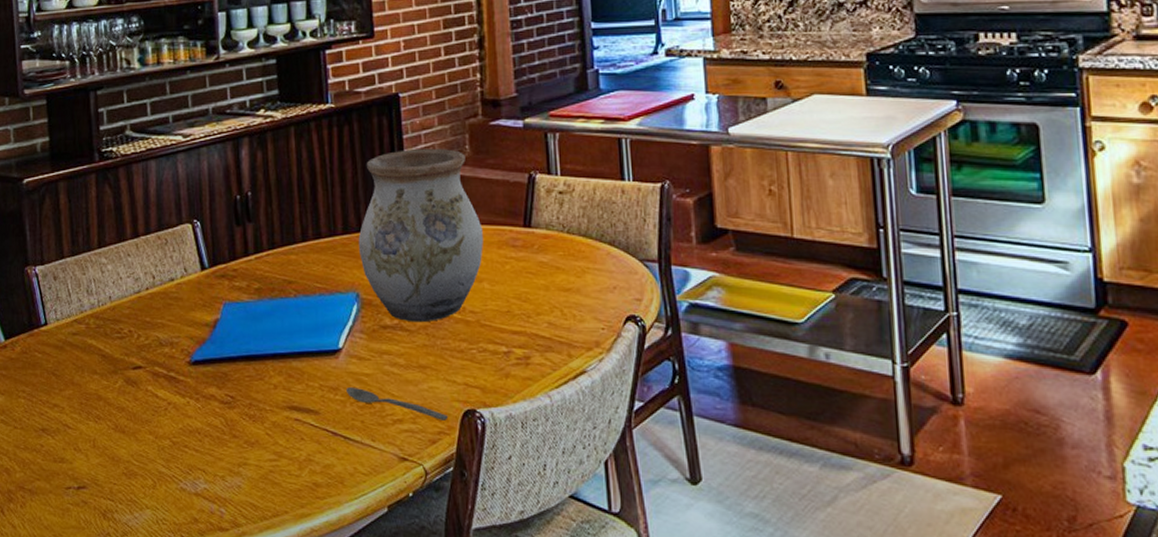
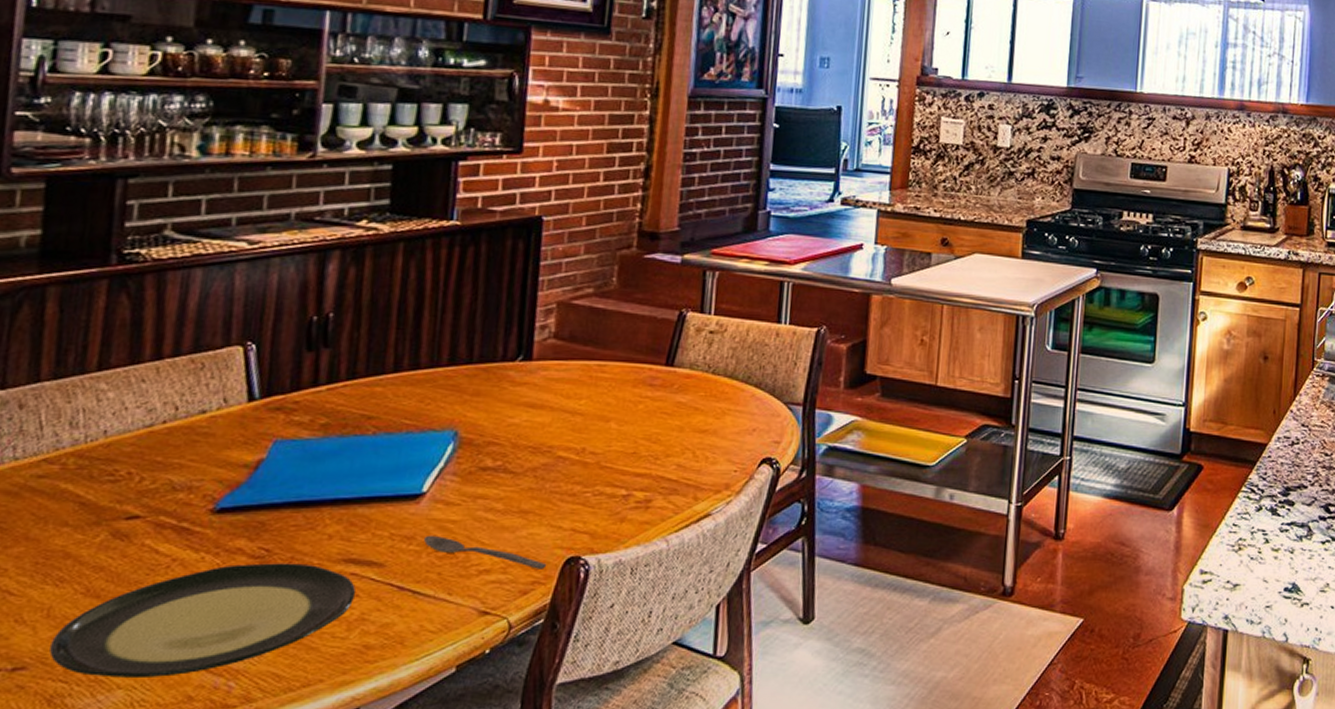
plate: none [99,408,300,501] -> present [49,563,356,678]
vase: present [358,148,483,323] -> none [465,277,619,464]

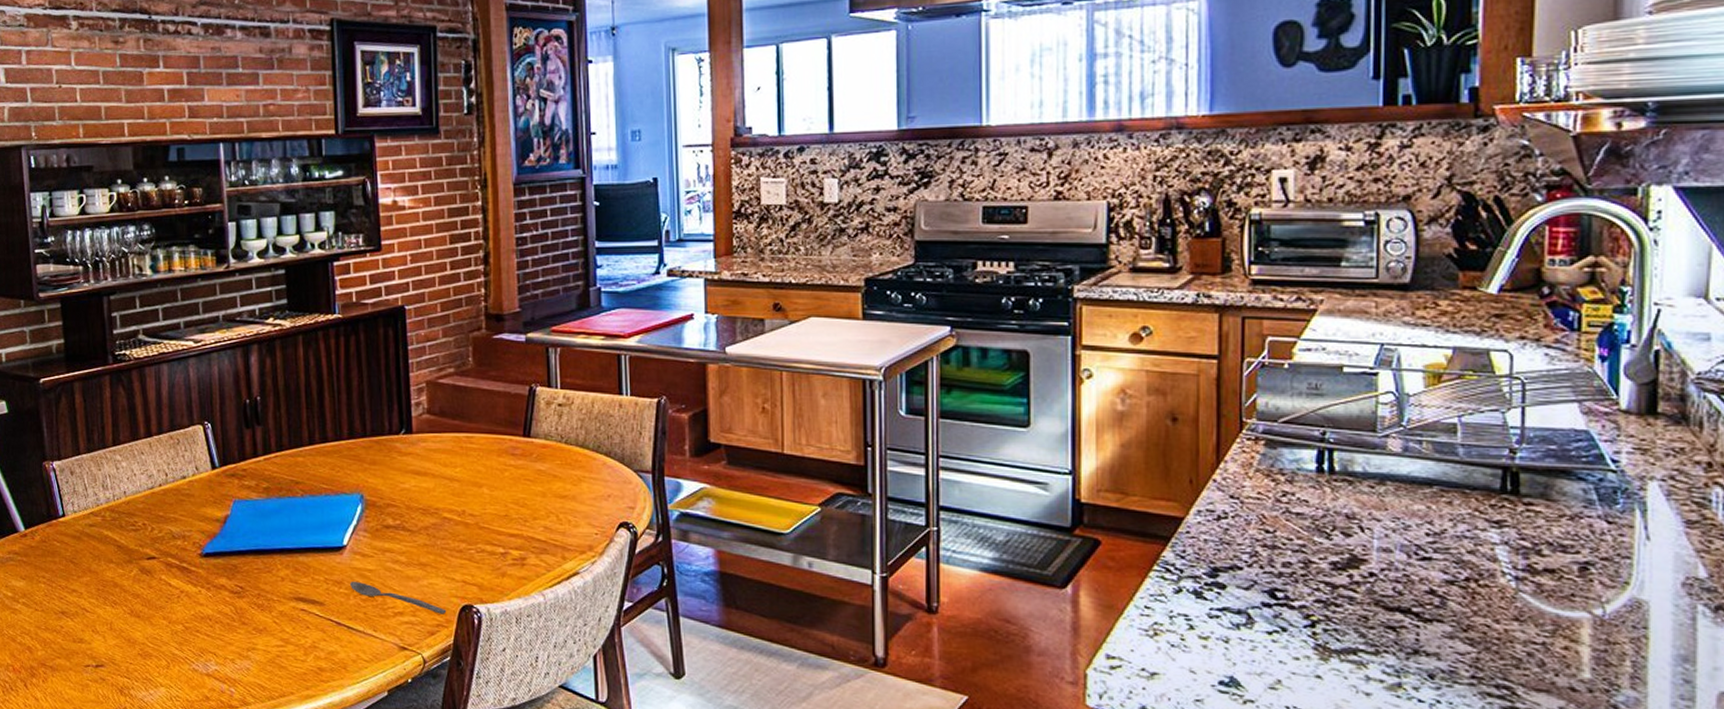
plate: present [49,563,356,678] -> none [116,597,306,680]

